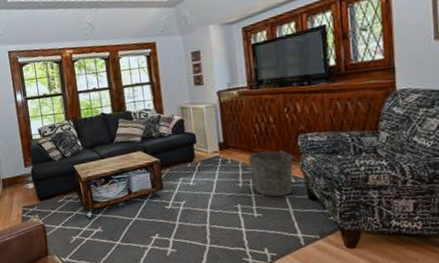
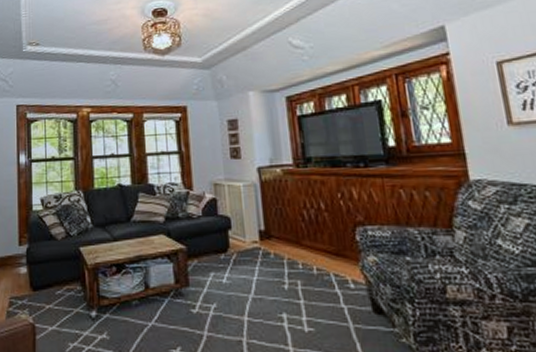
bucket: present [248,150,300,197] -> none [295,245,360,306]

